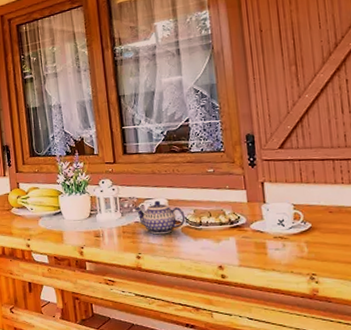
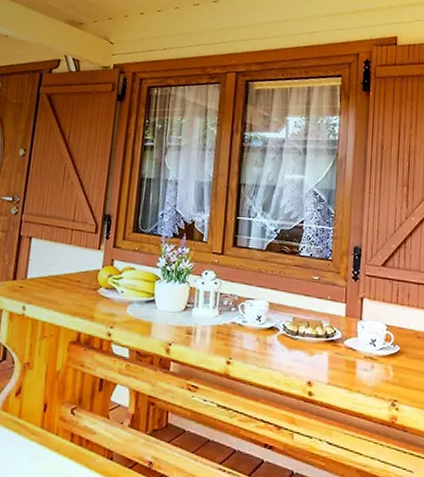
teapot: present [134,200,186,235] -> none [233,301,284,340]

